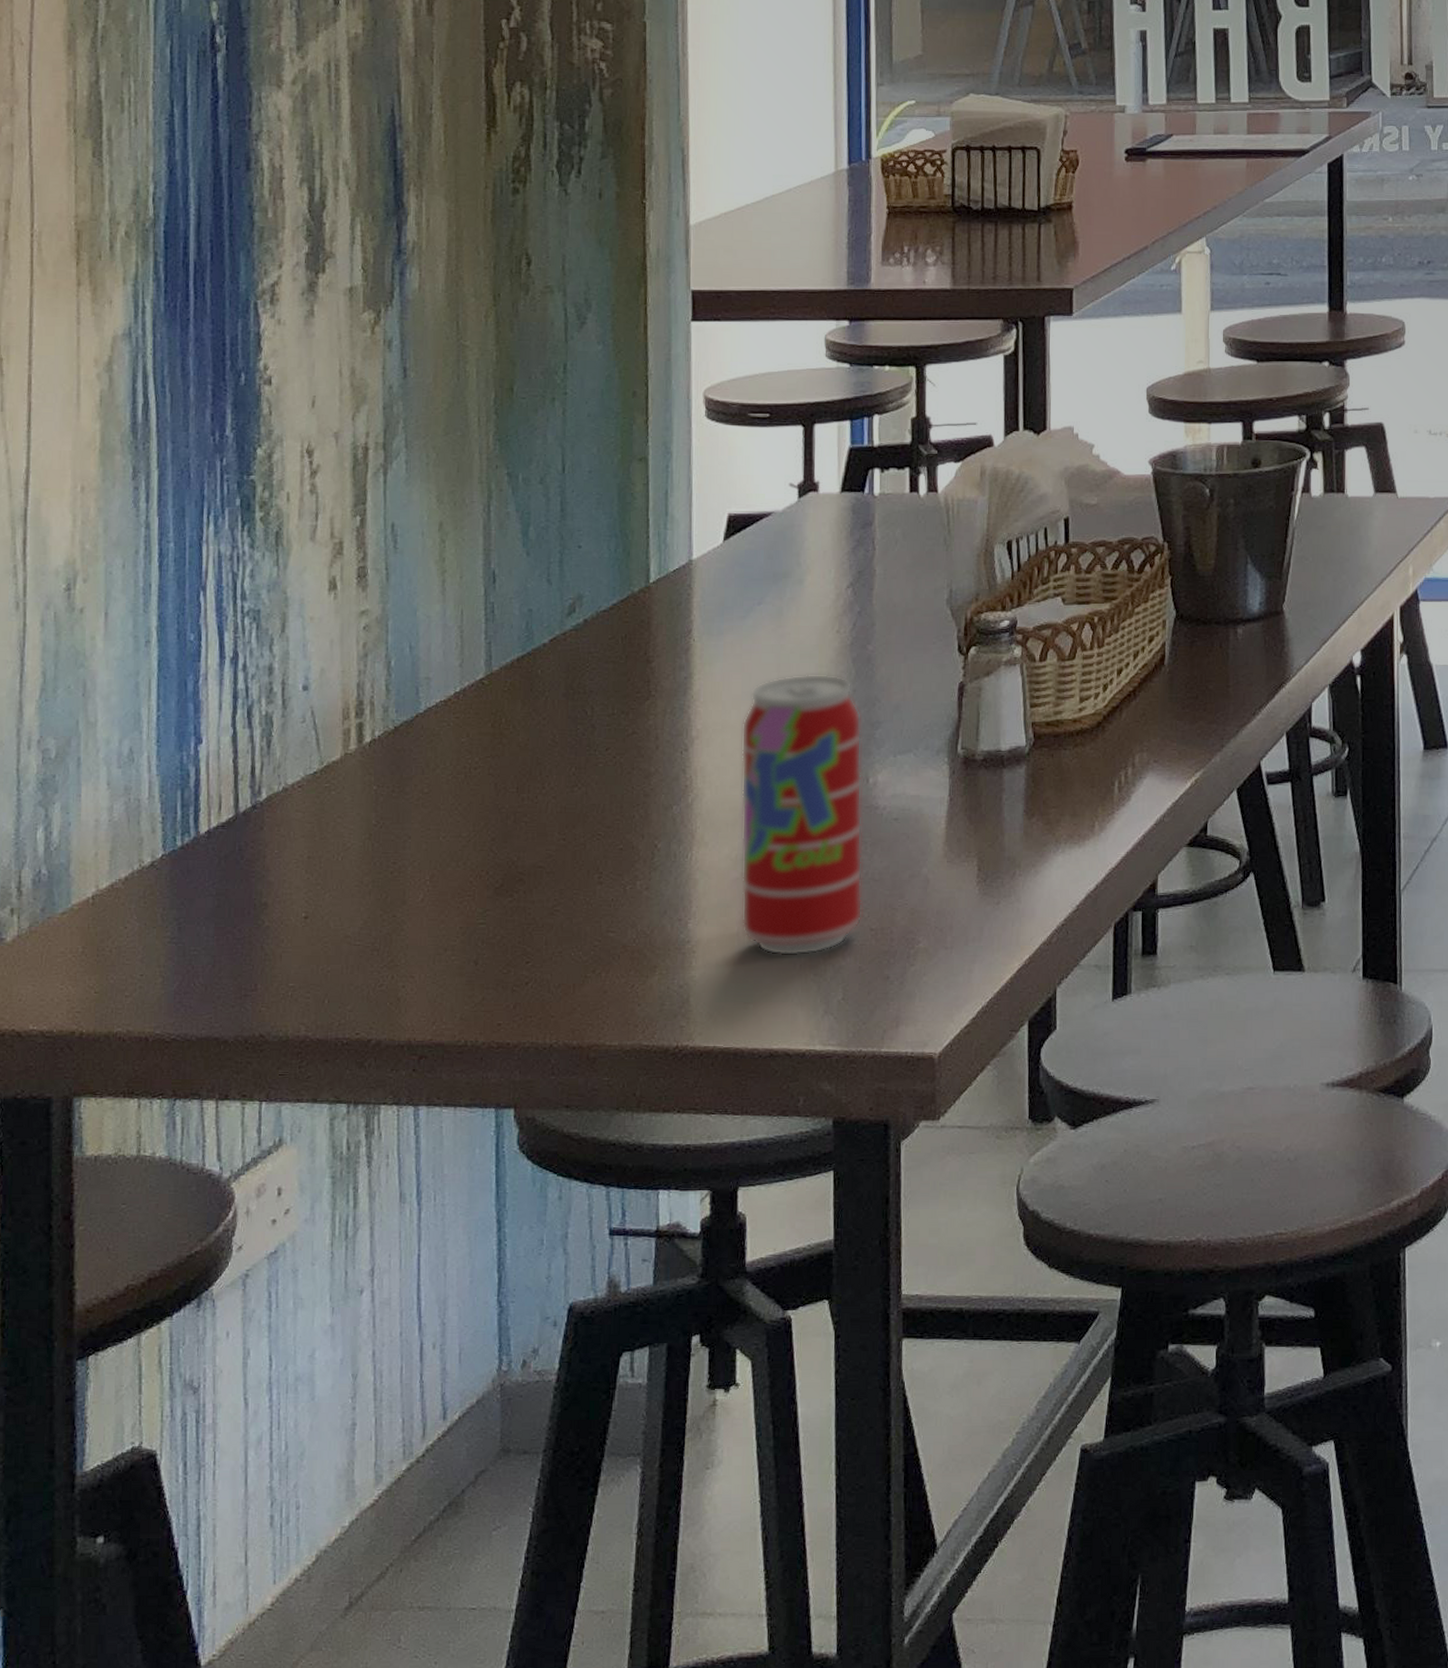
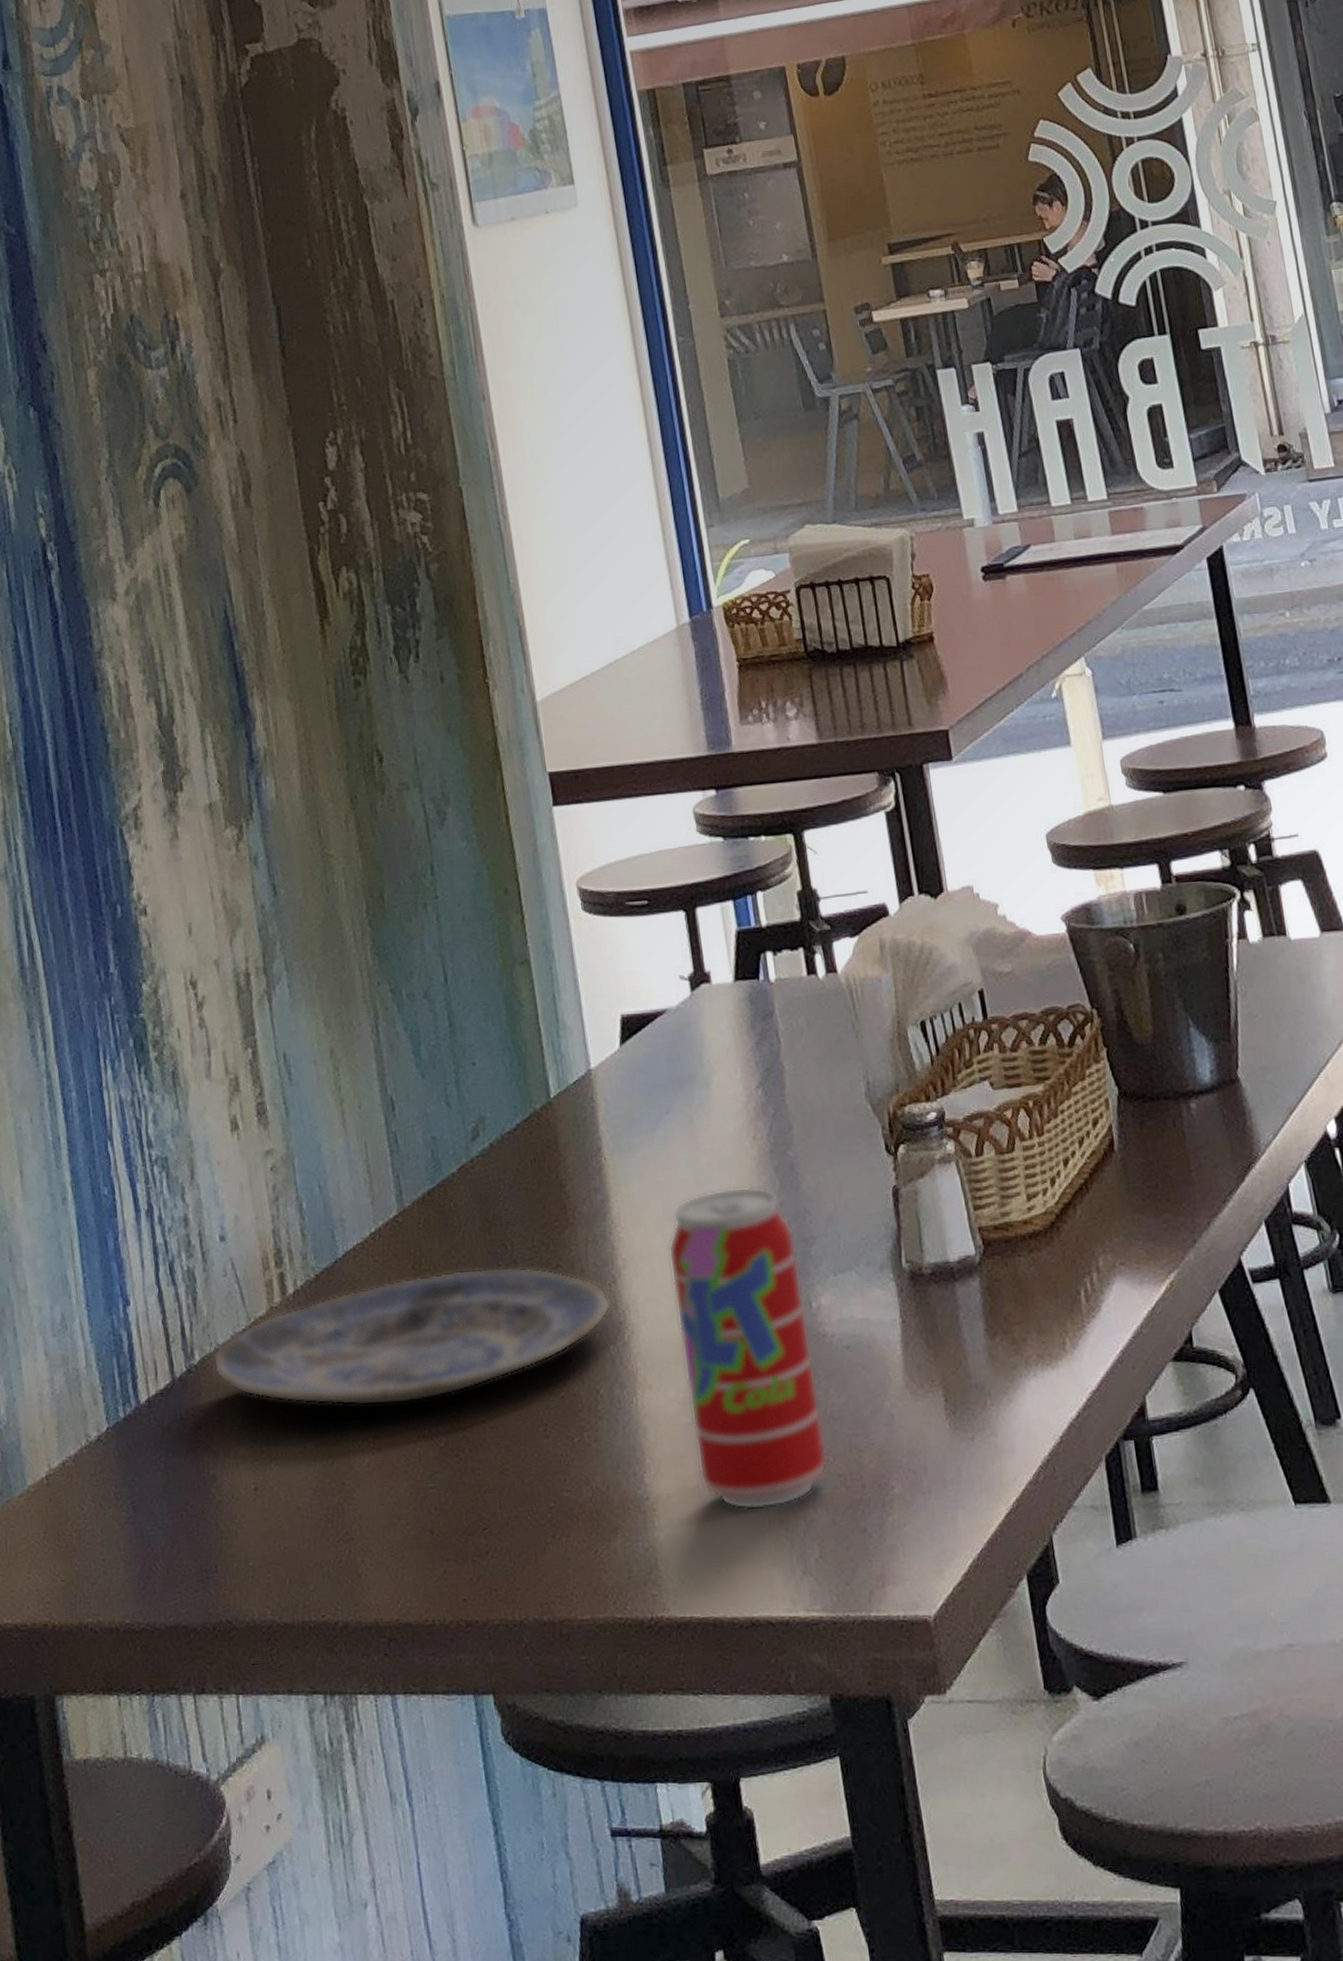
plate: none [280,730,680,847] -> present [213,1267,611,1406]

